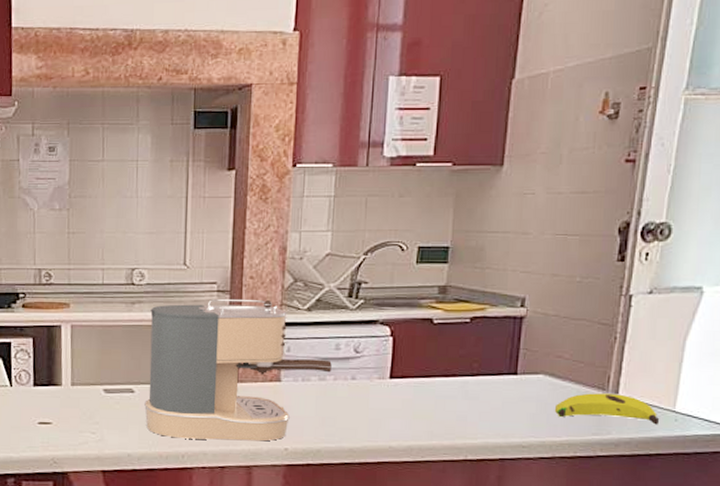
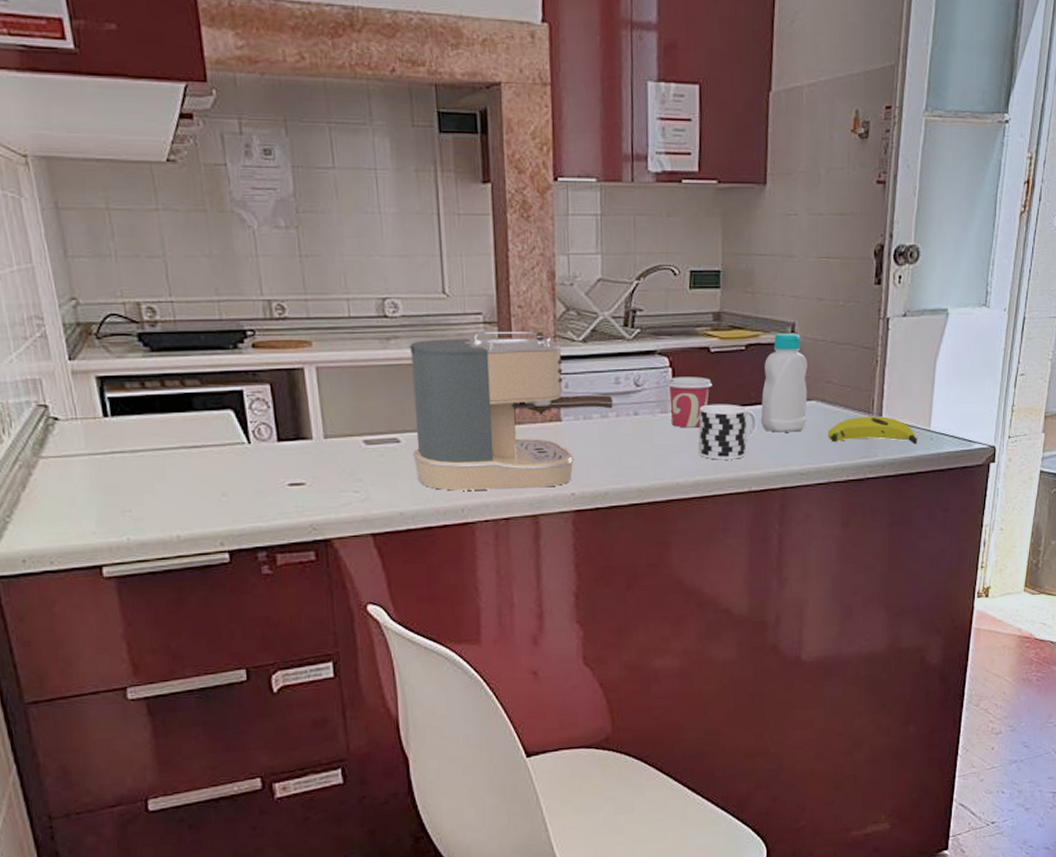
cup: none [385,345,433,395] -> present [665,376,712,428]
cup: none [413,373,479,428] -> present [698,404,758,460]
bottle: none [481,306,537,404] -> present [760,332,808,433]

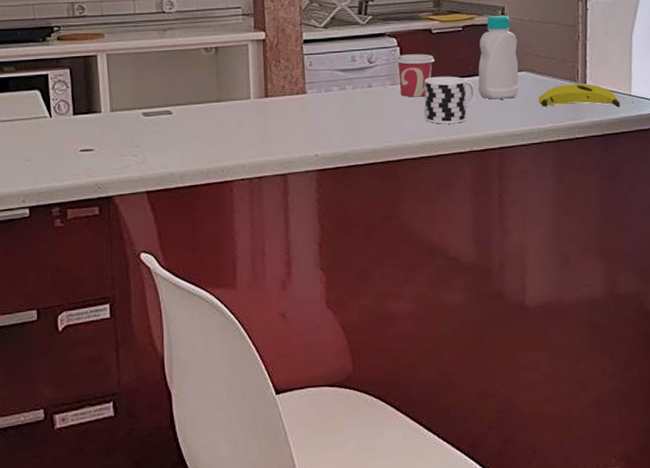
coffee maker: present [409,331,613,491] -> none [182,21,350,154]

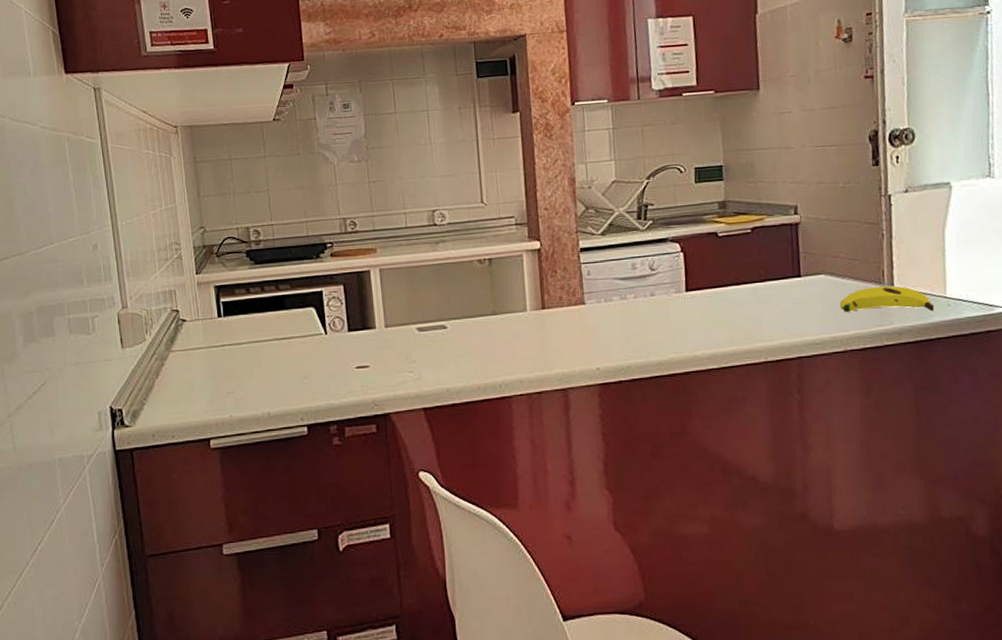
cup: present [394,54,435,97] -> none [678,259,722,306]
cup: present [424,76,476,124] -> none [711,281,769,334]
bottle: present [478,15,519,100] -> none [770,214,817,306]

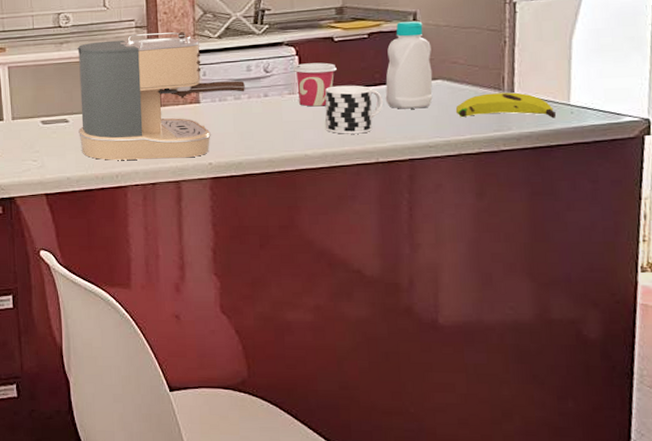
coffee maker: none [454,229,631,369] -> present [77,32,245,160]
cup: none [678,259,722,306] -> present [292,62,337,107]
cup: none [711,281,769,334] -> present [324,85,383,134]
bottle: none [770,214,817,306] -> present [385,21,433,109]

